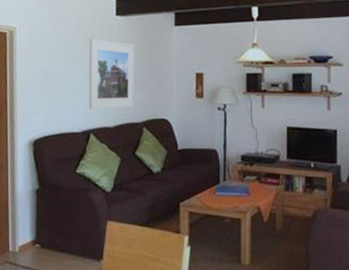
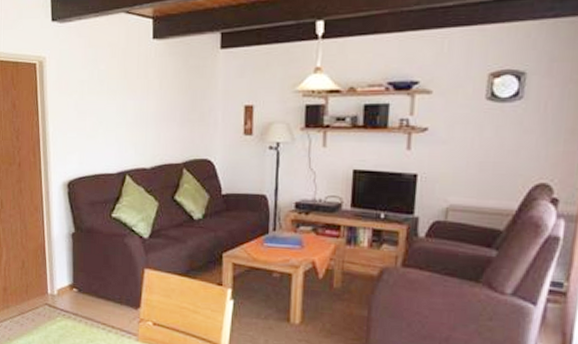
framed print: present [88,39,135,109] -> none [123,67,175,148]

